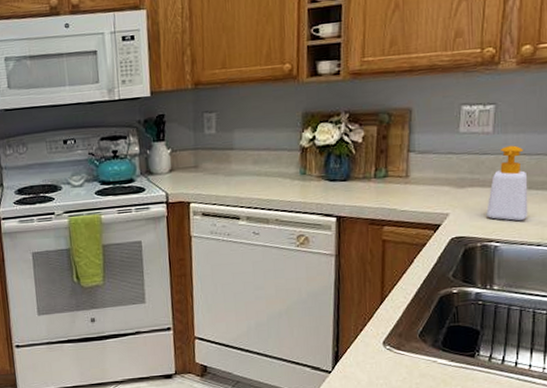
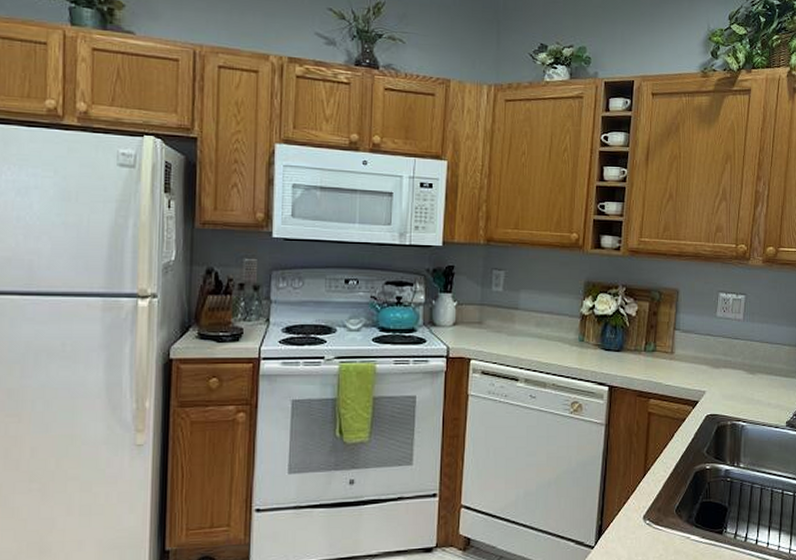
soap bottle: present [486,145,528,221] -> none [736,333,769,404]

